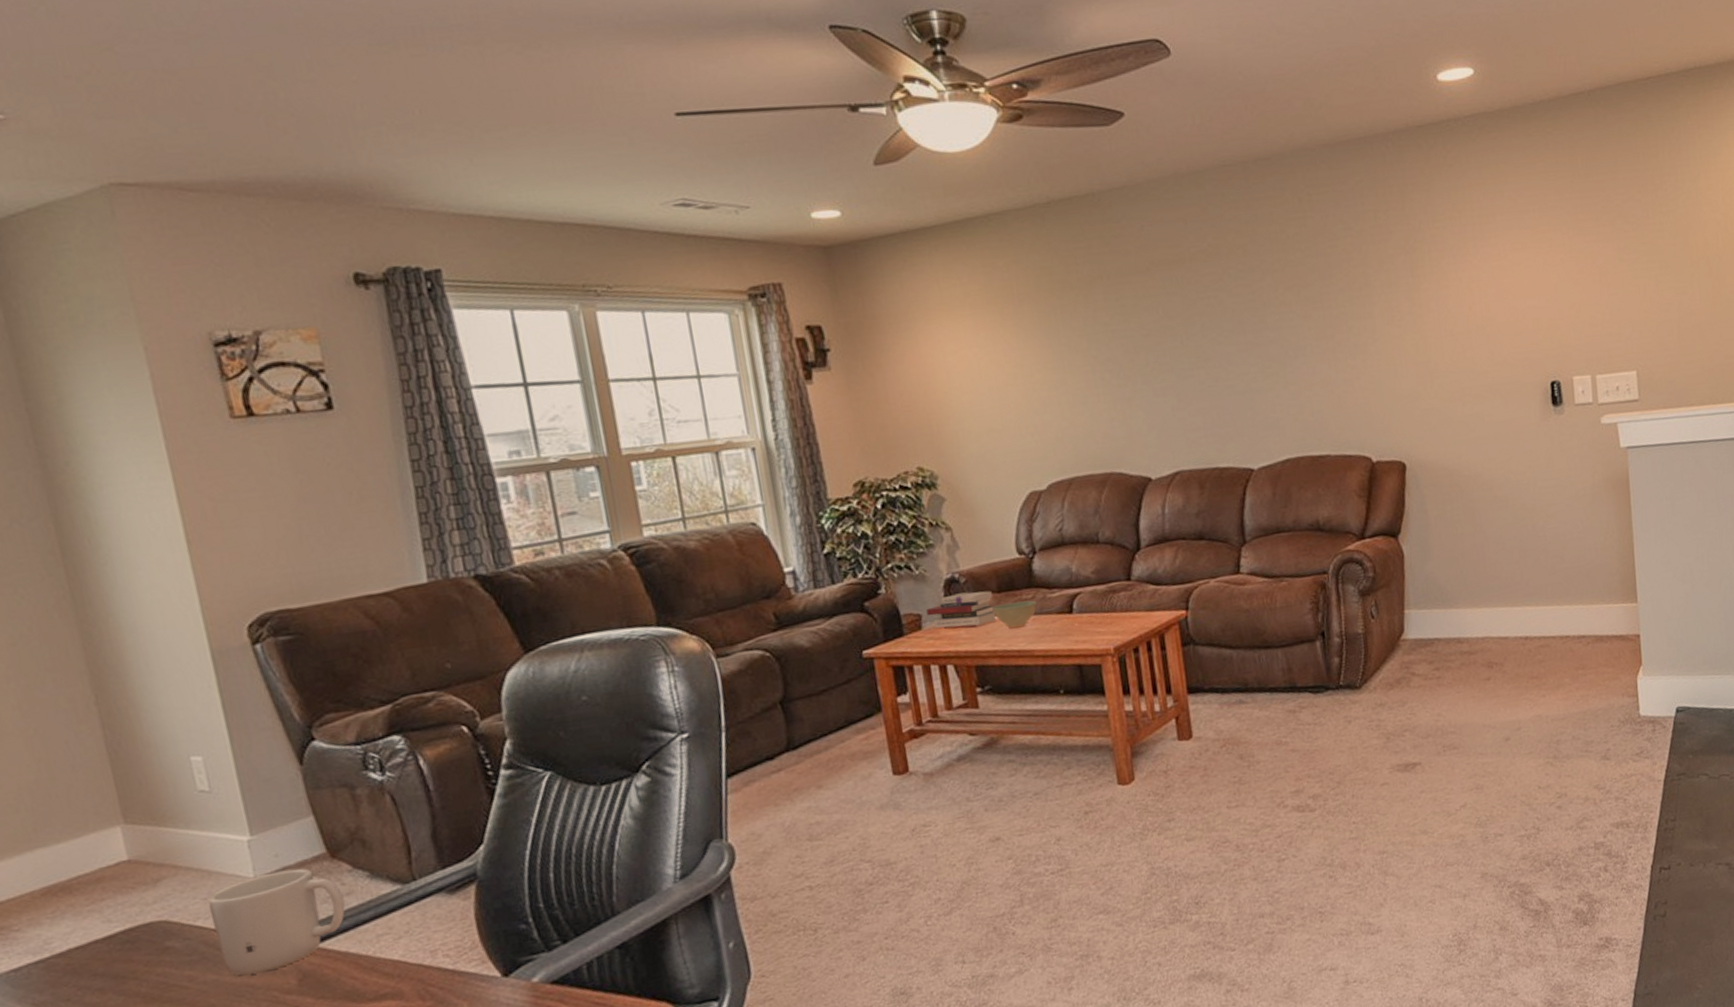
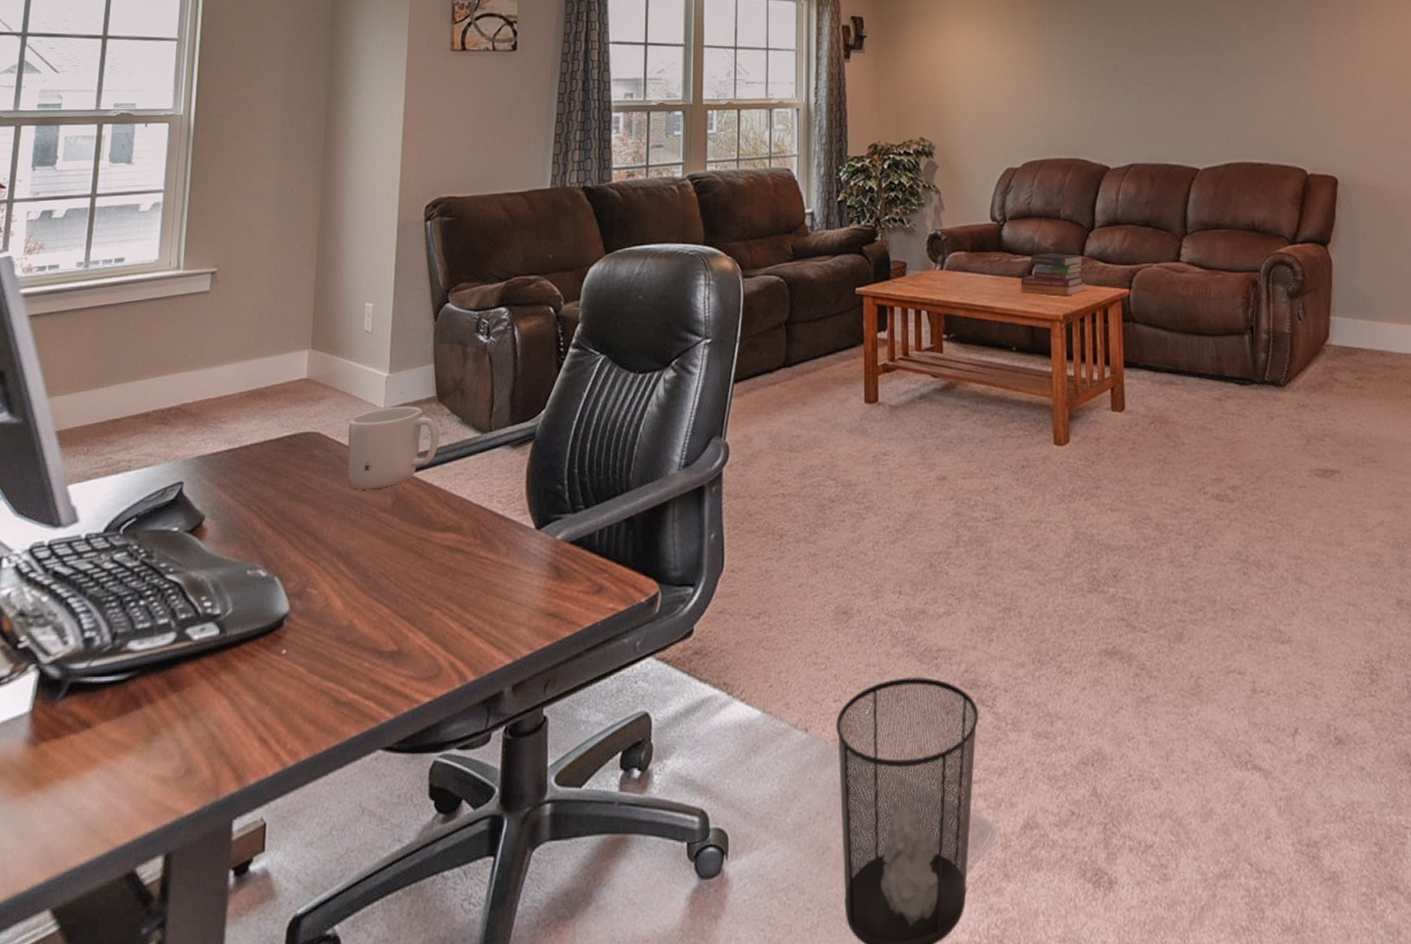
books: present [926,590,997,630] -> none [911,248,967,281]
bowl: present [992,600,1038,629] -> none [965,262,1003,286]
books: none [1060,580,1137,631] -> present [1020,253,1086,297]

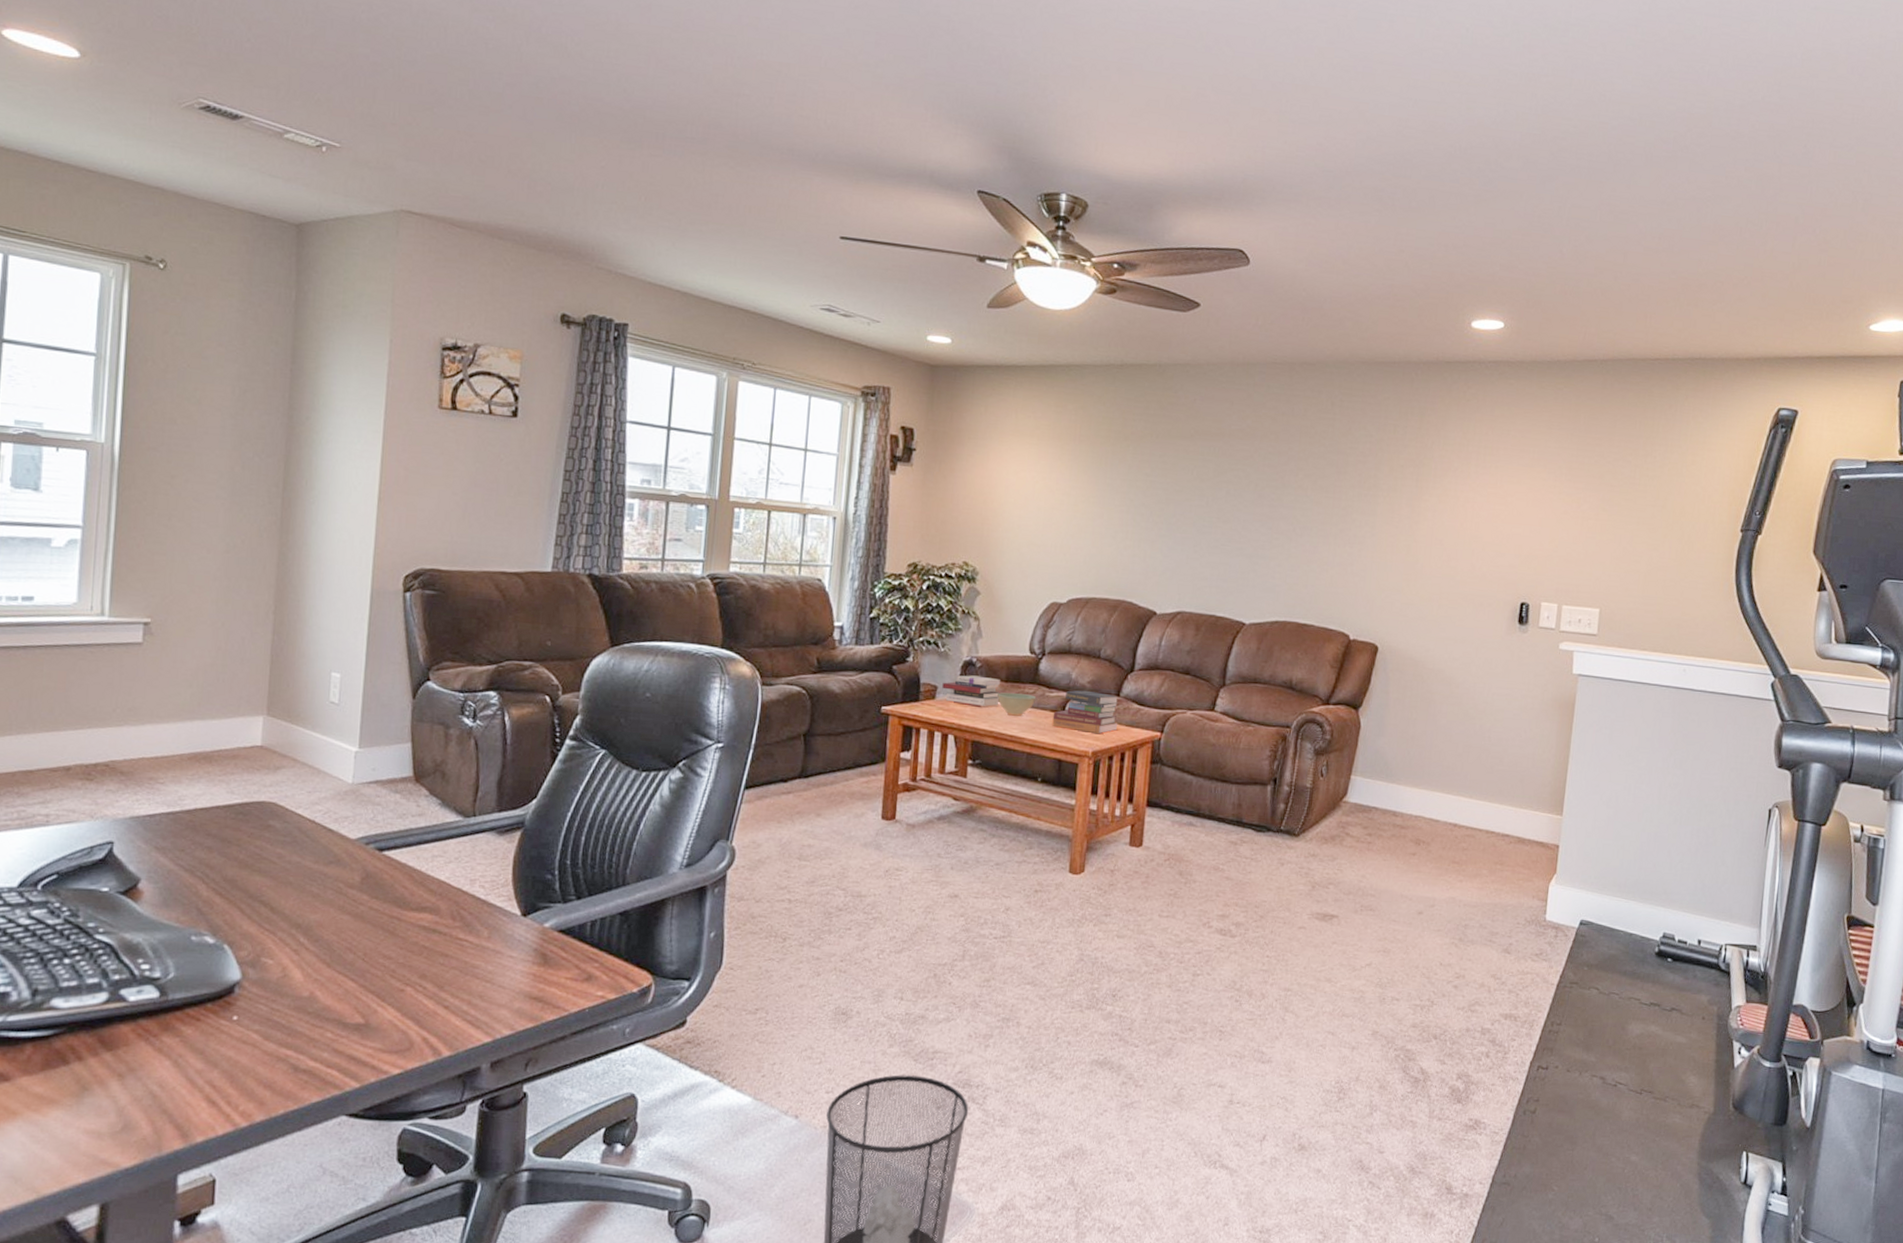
mug: present [347,406,439,490] -> none [308,782,416,865]
books: none [911,248,967,281] -> present [942,675,1000,709]
bowl: none [965,262,1003,286] -> present [997,692,1037,716]

